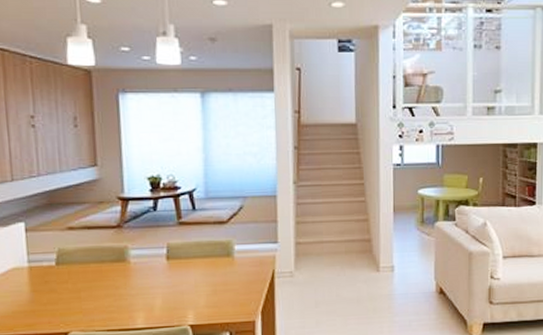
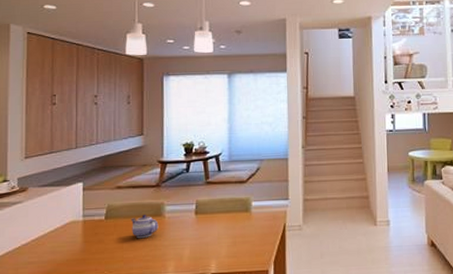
teapot: none [87,259,123,288] -> present [130,214,159,239]

